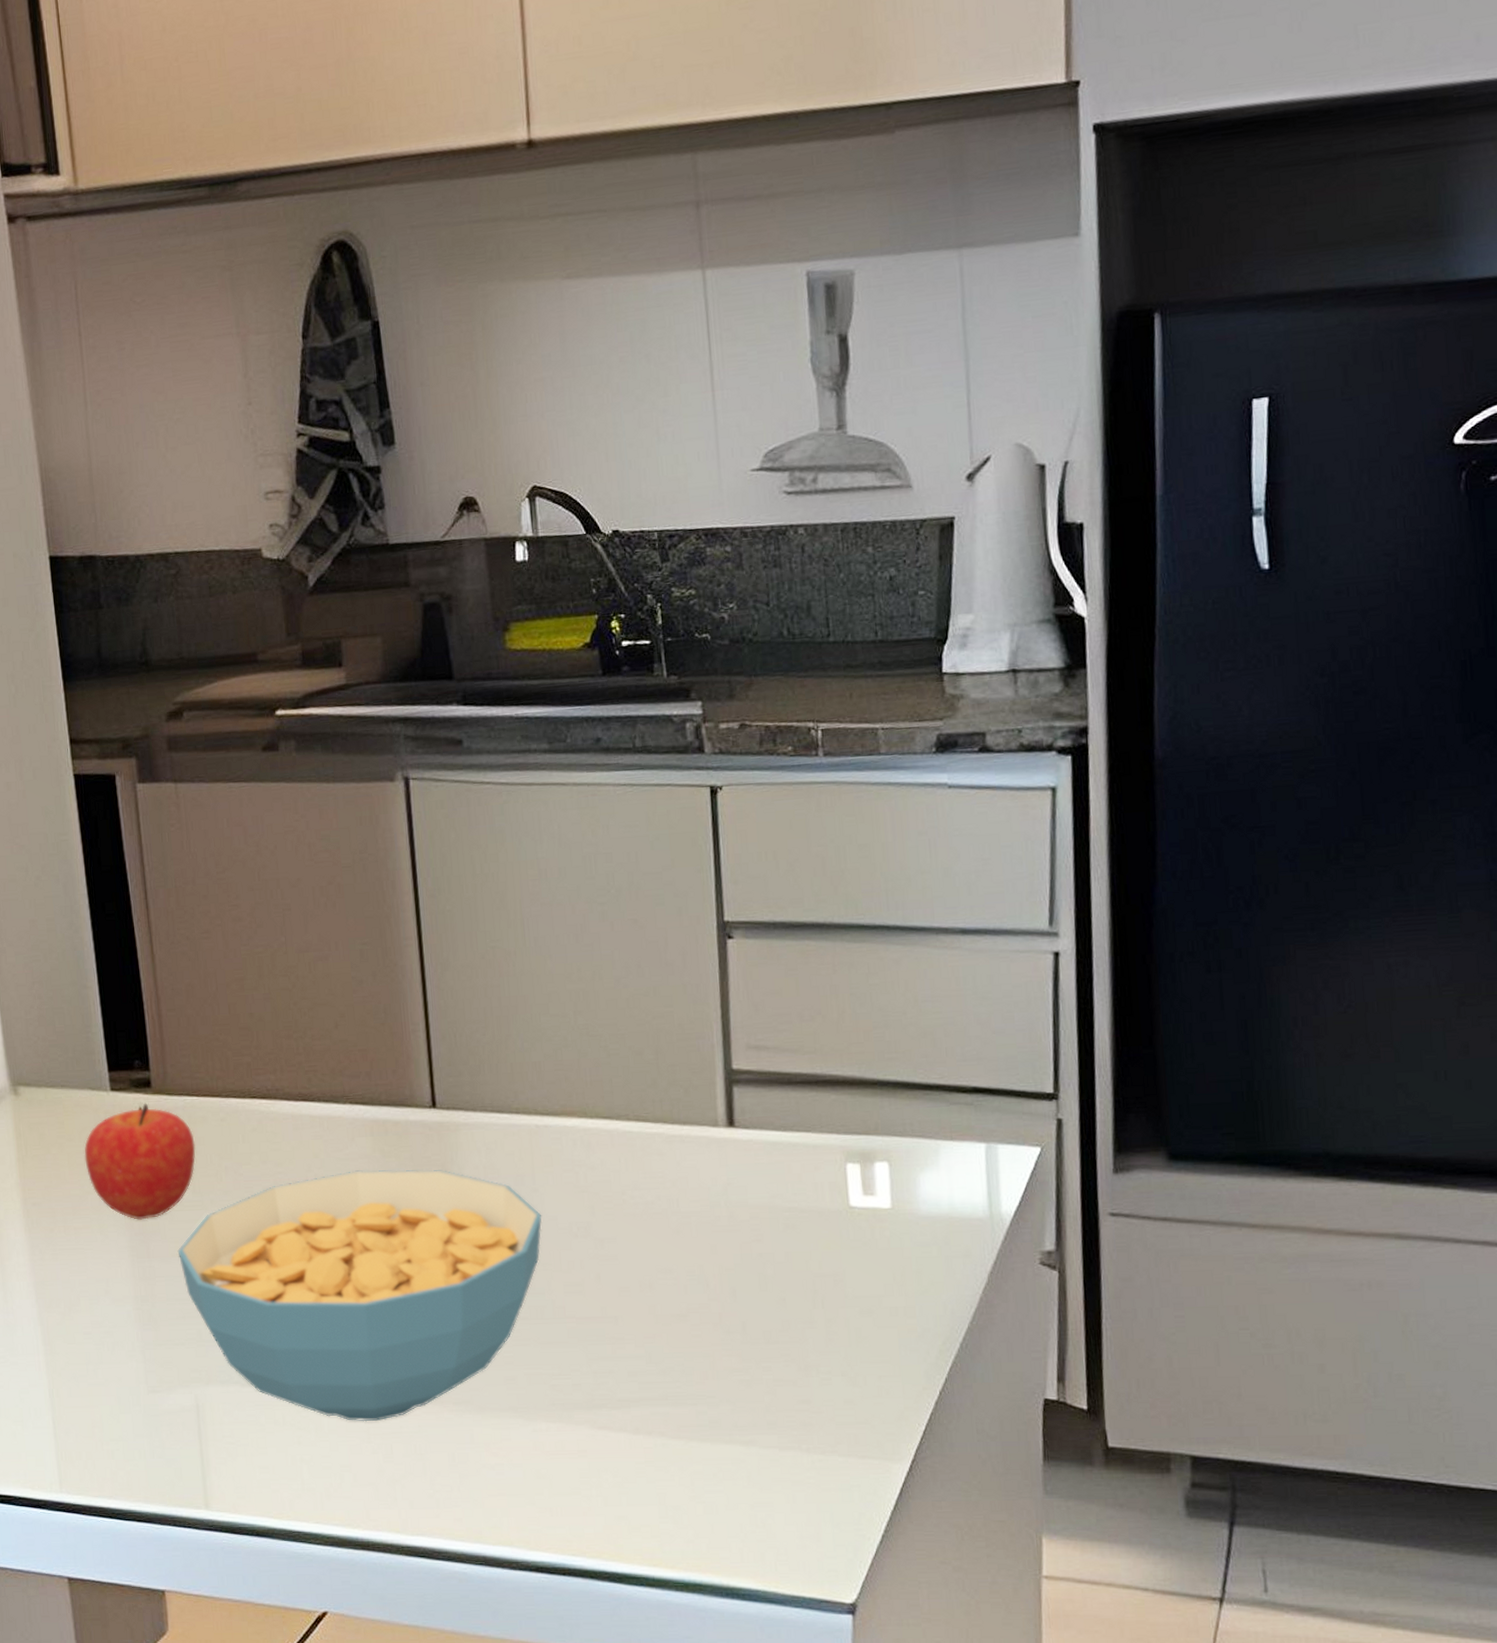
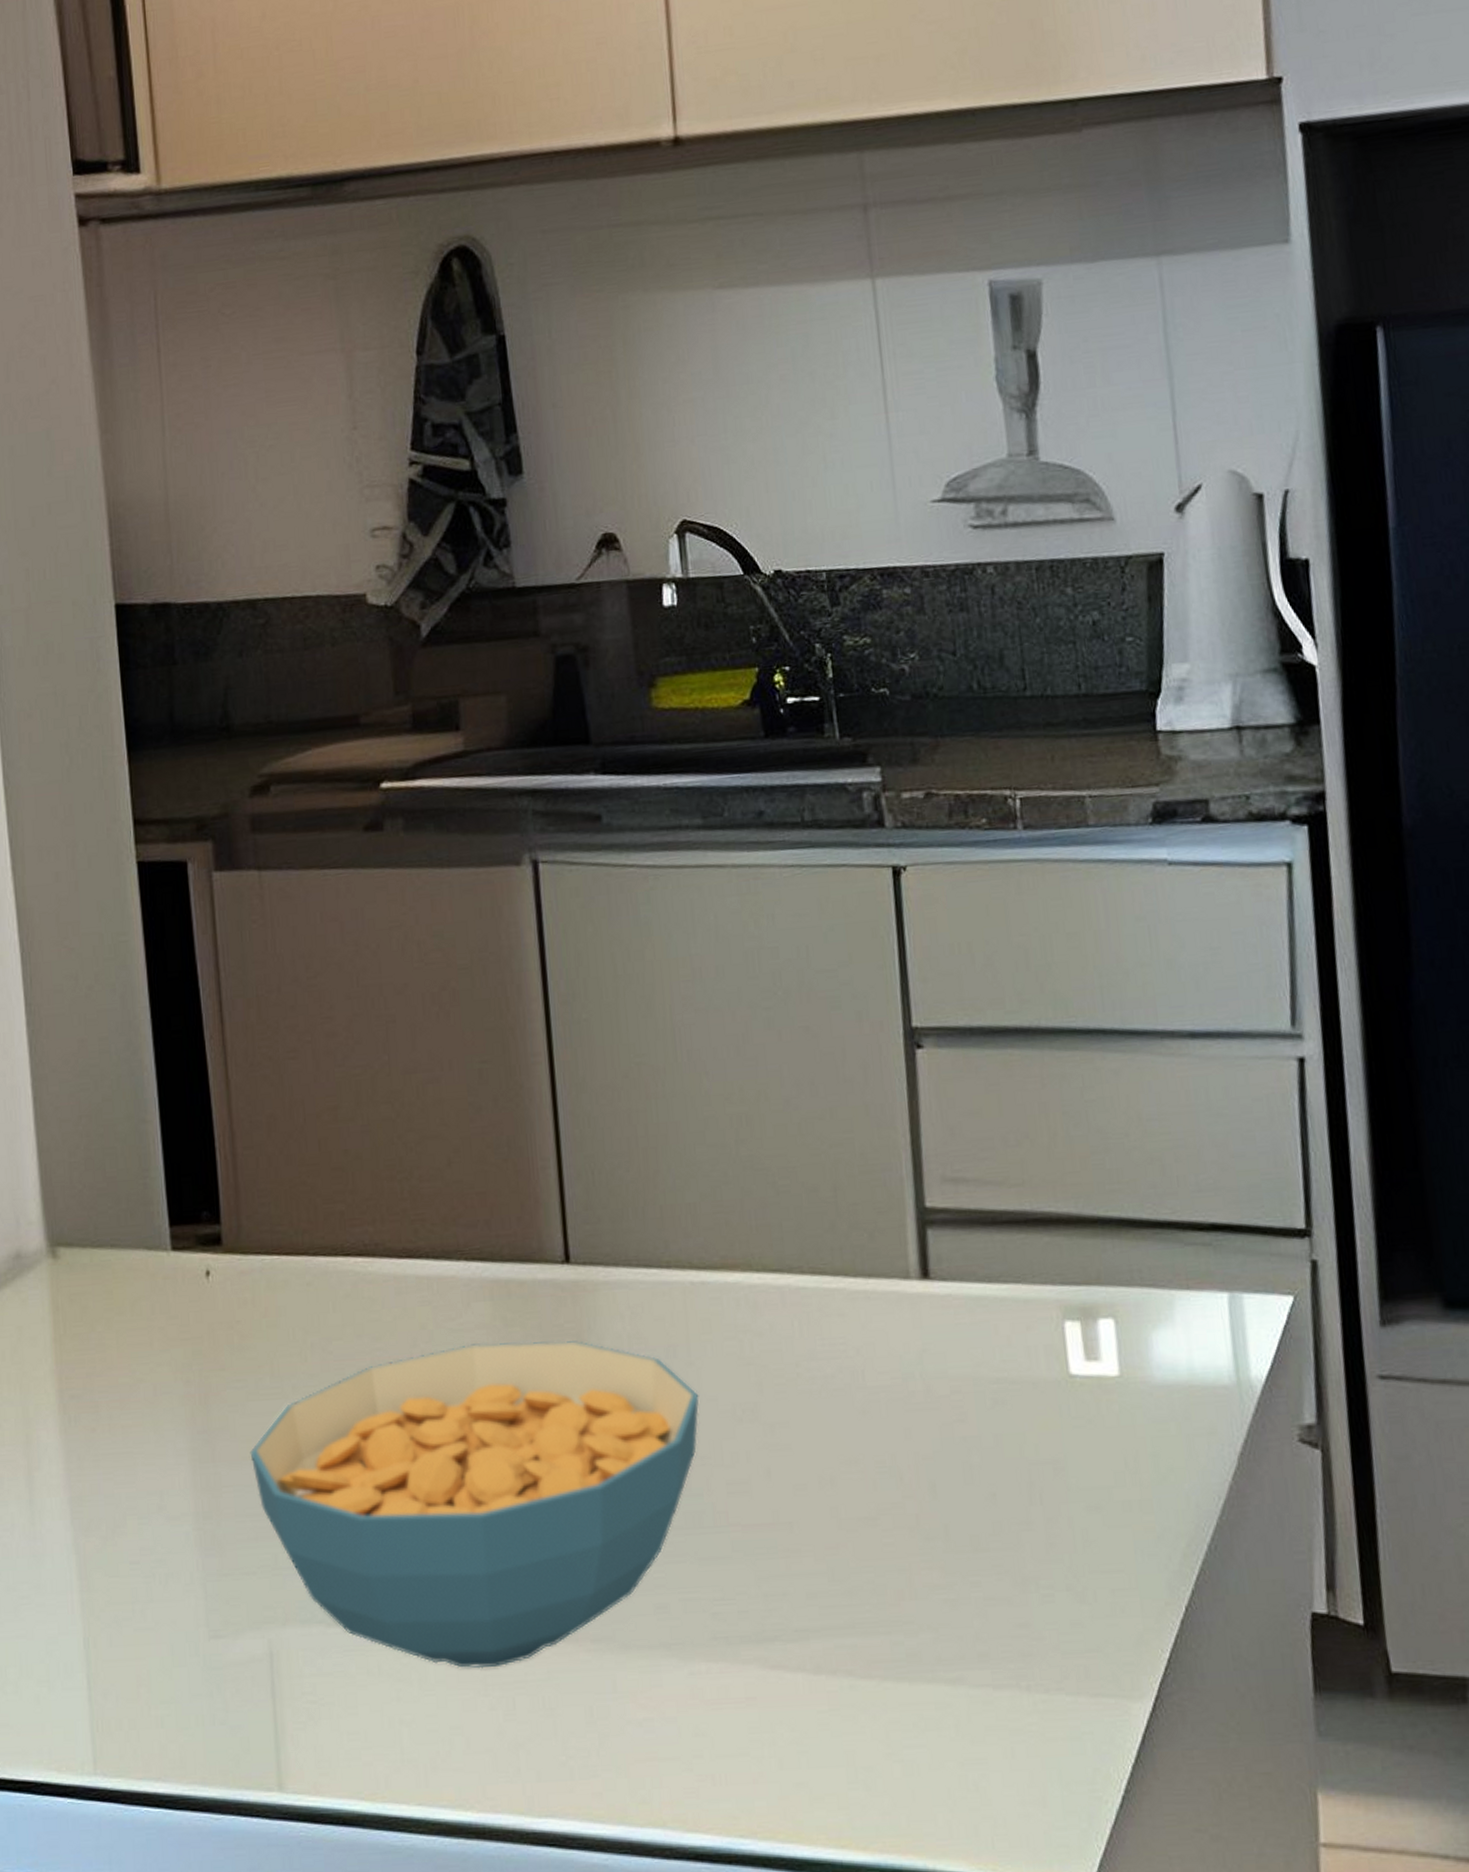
fruit: present [84,1103,196,1220] -> none [137,1264,275,1414]

